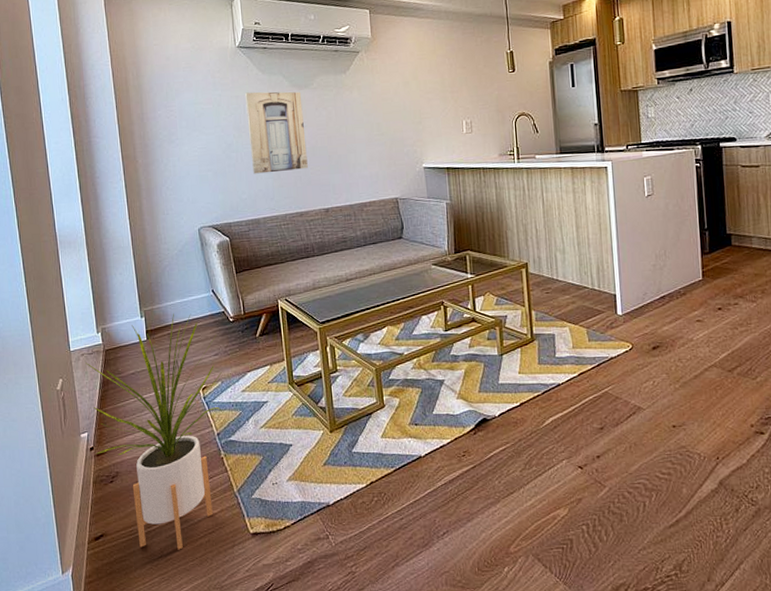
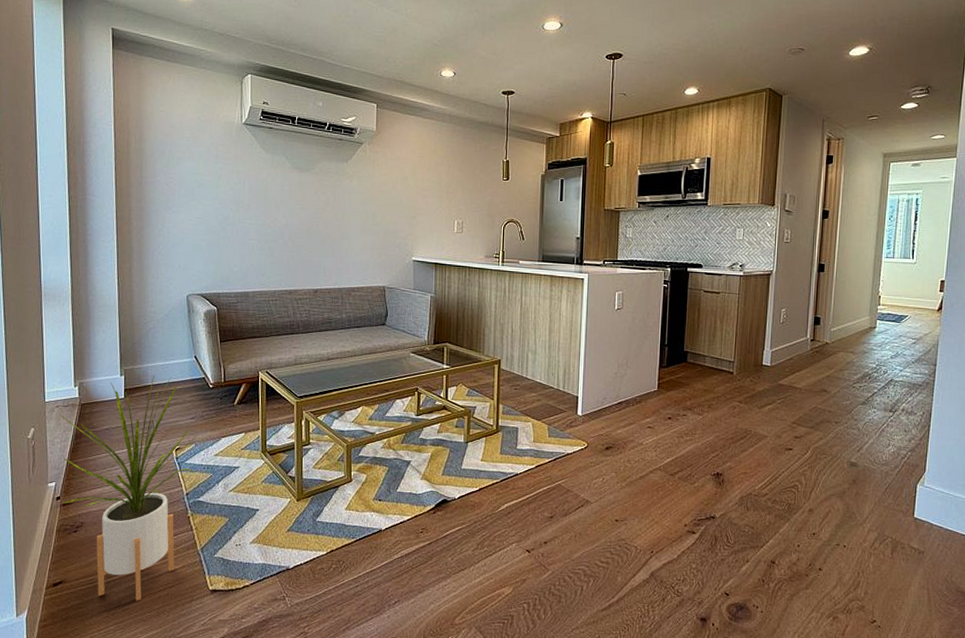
wall art: present [244,91,308,174] -> none [246,169,302,250]

